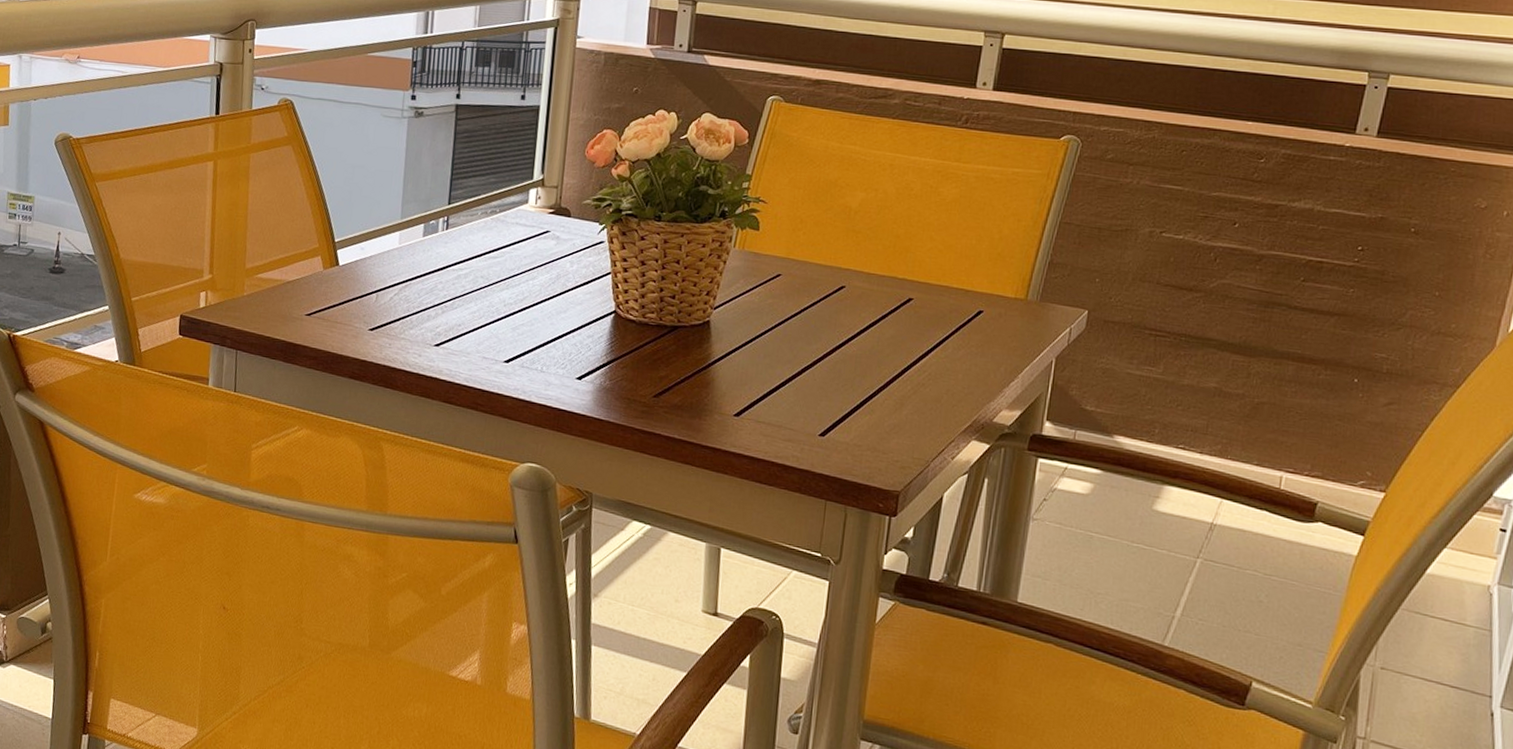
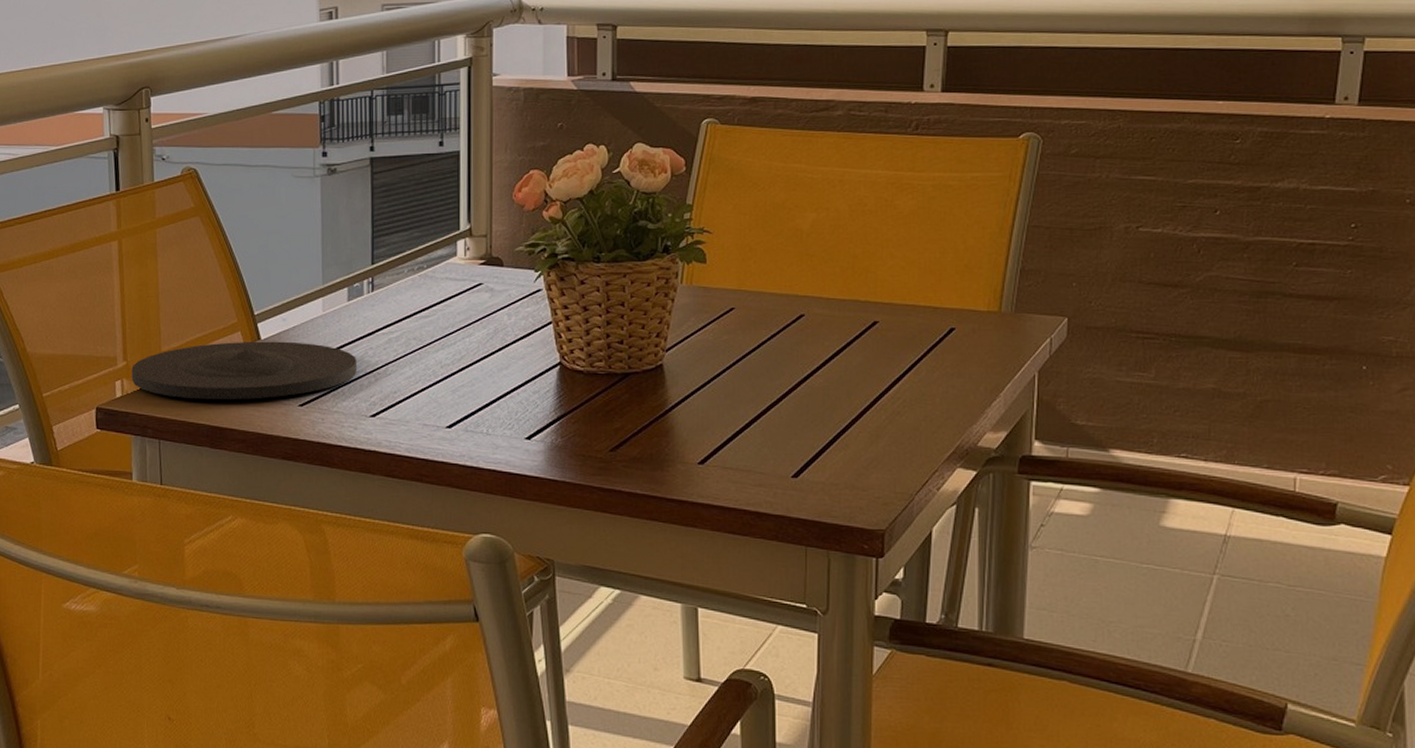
plate: none [215,265,427,321] -> present [131,341,358,400]

